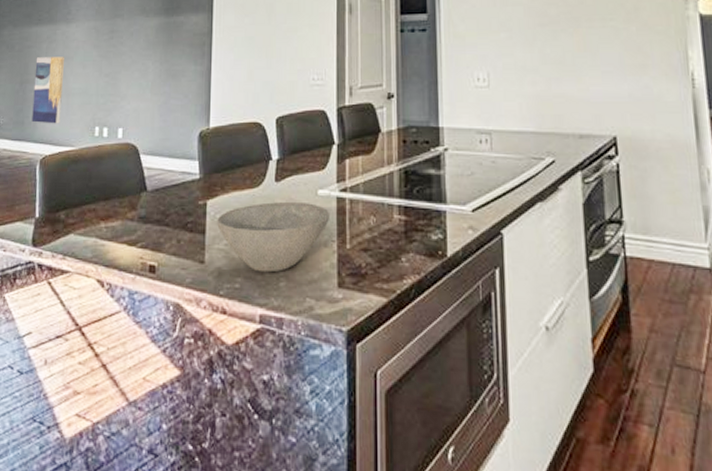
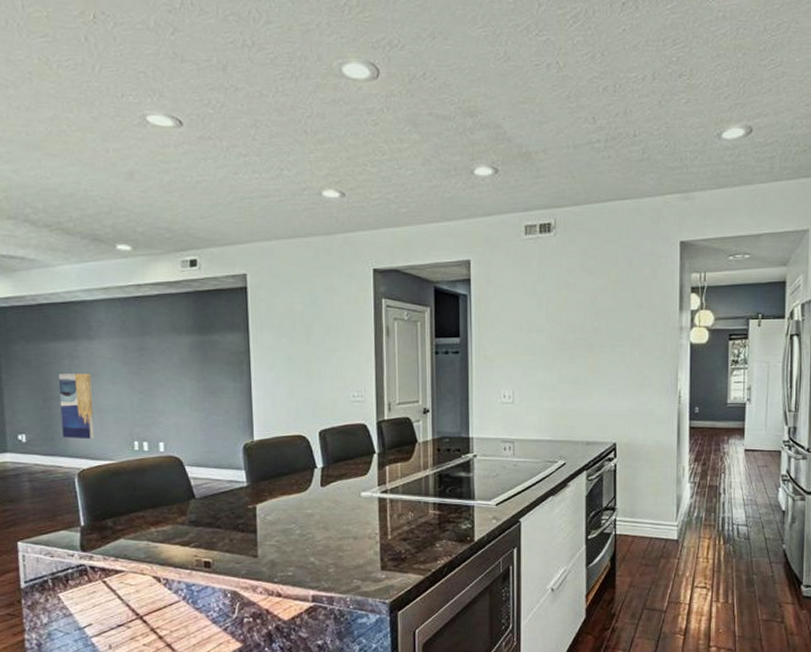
bowl: present [217,201,329,273] -> none [267,502,372,562]

